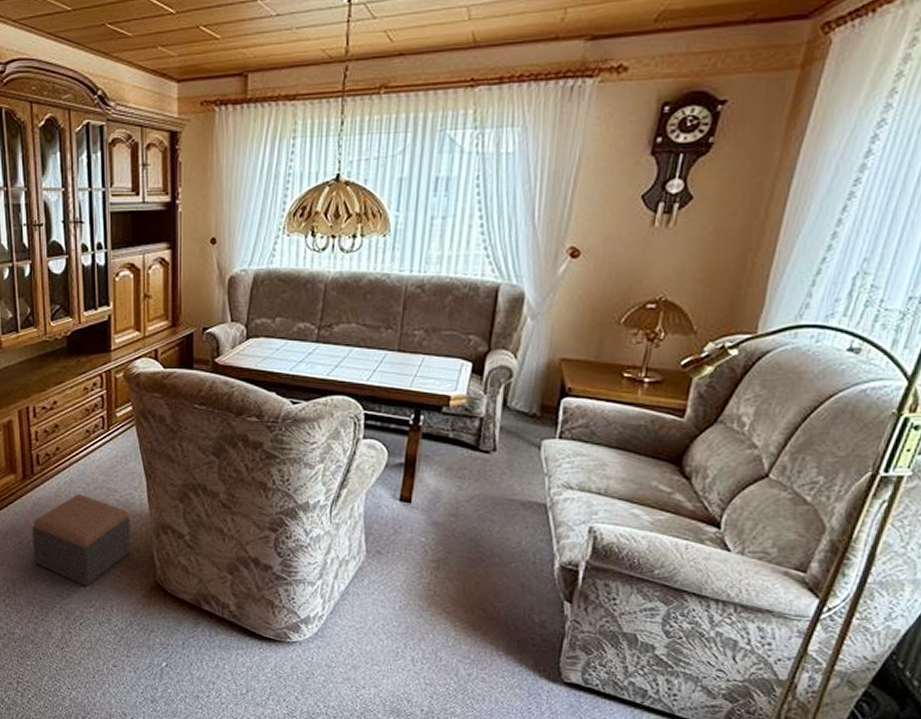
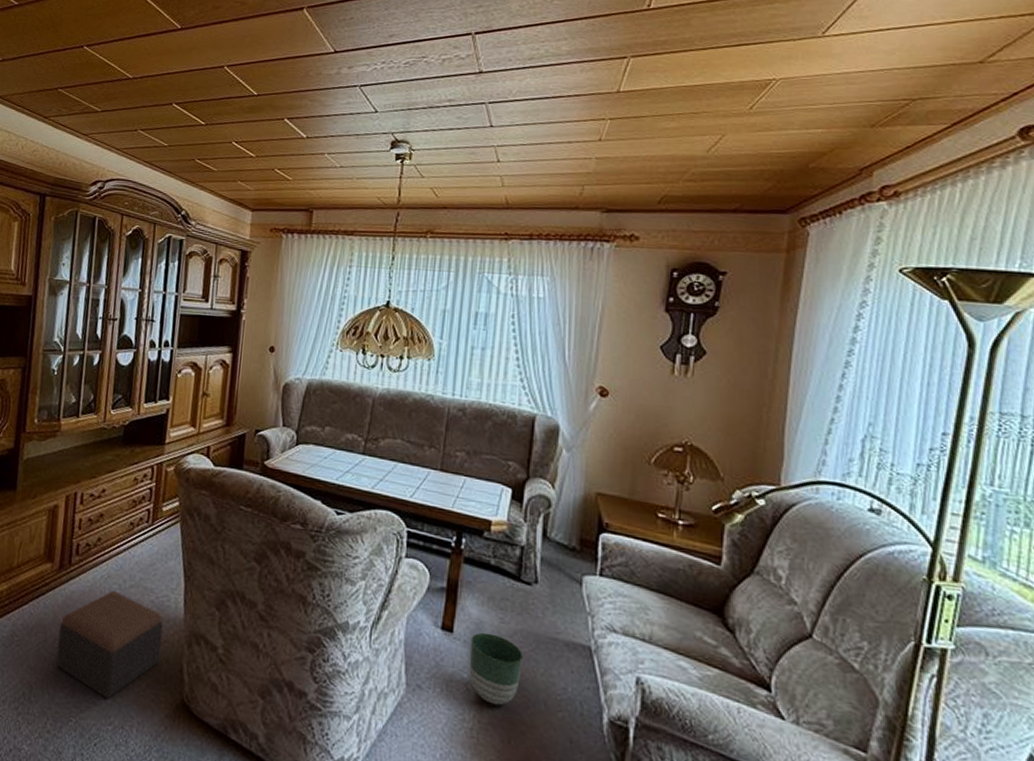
planter: none [426,500,480,562] -> present [468,632,524,706]

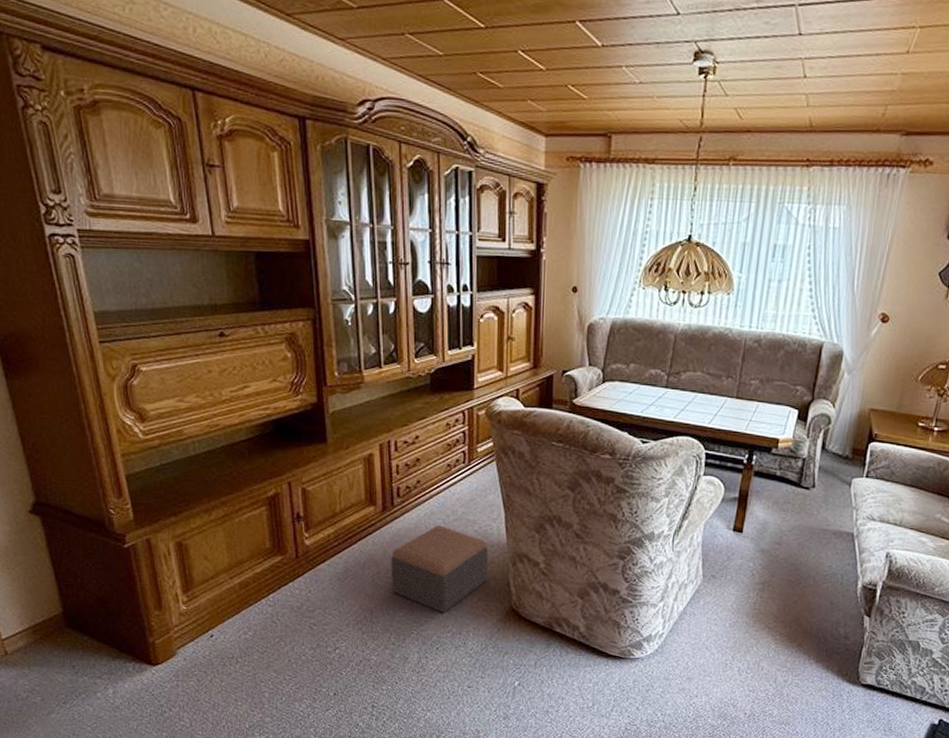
planter: present [468,632,524,706] -> none [754,530,800,584]

